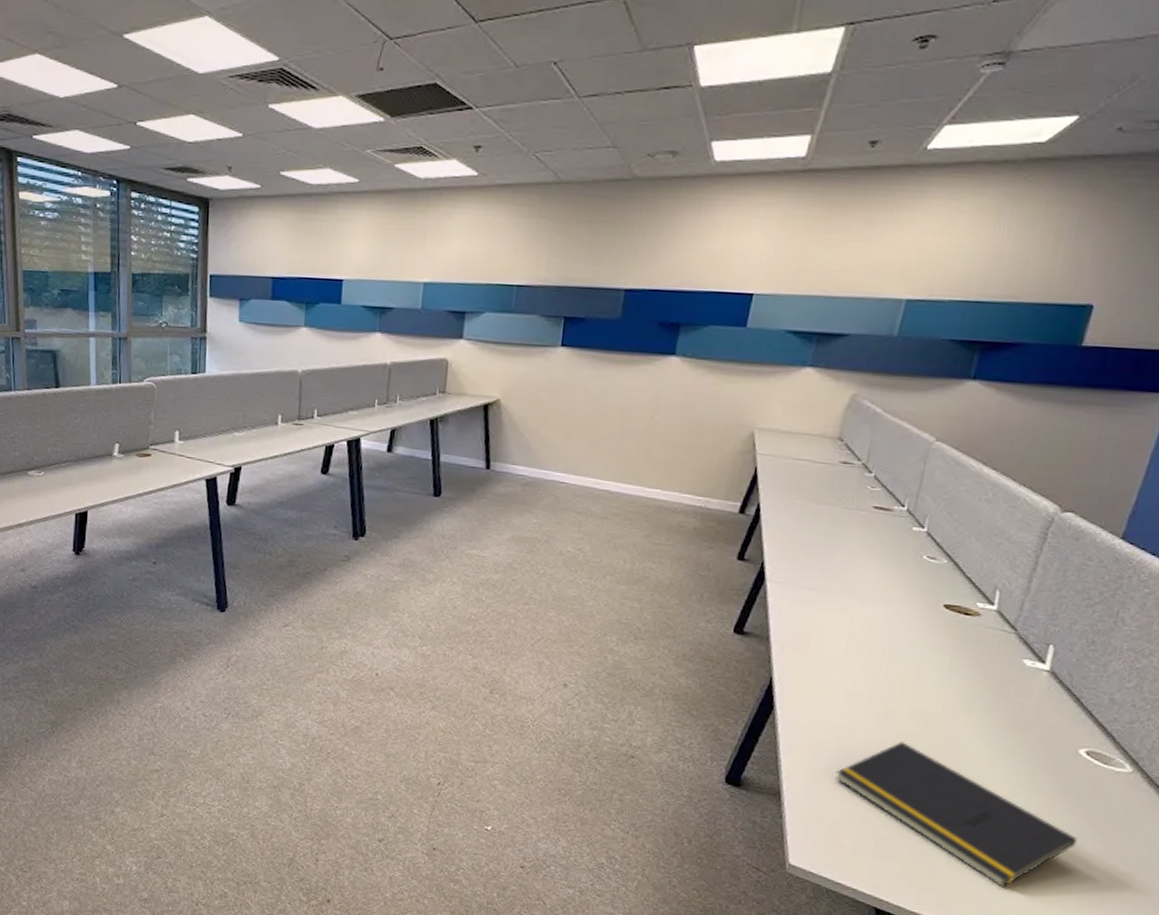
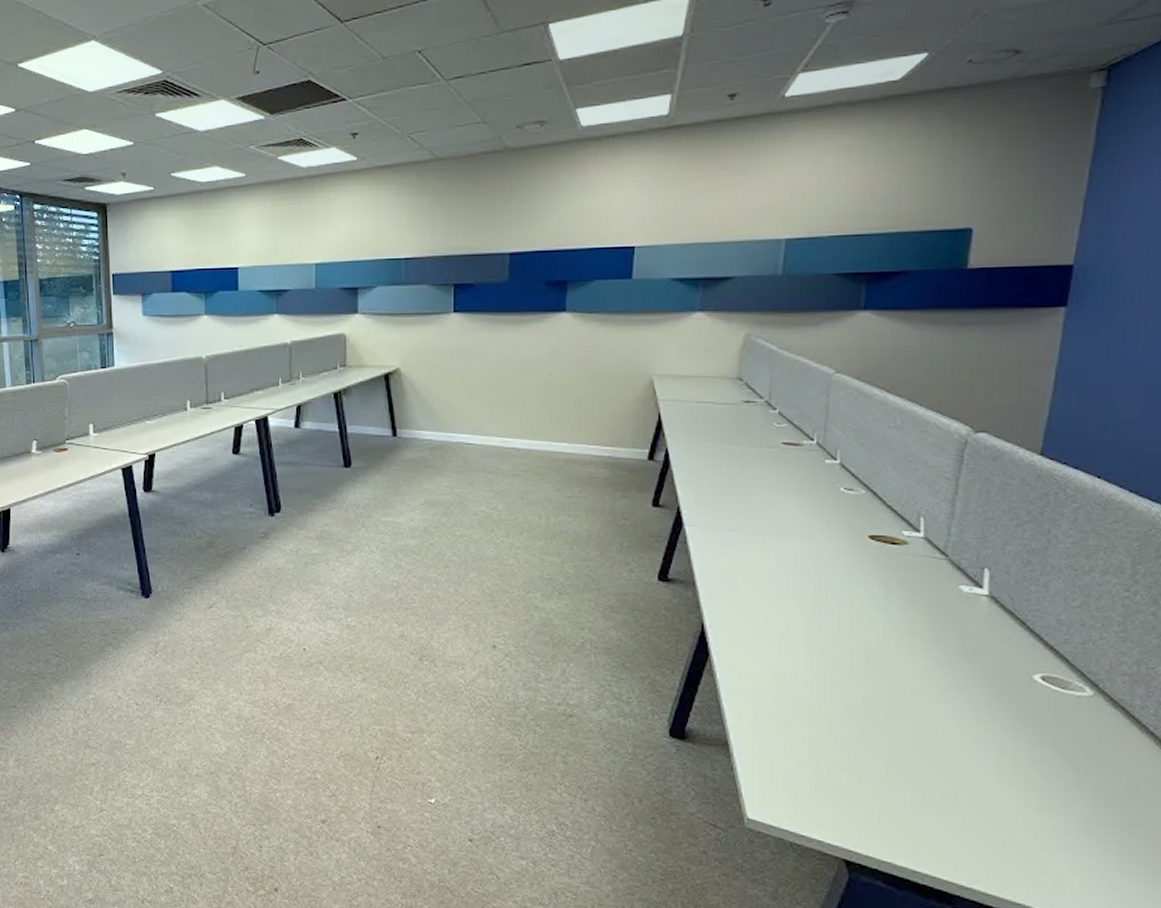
notepad: present [835,741,1078,888] -> none [783,679,1048,829]

